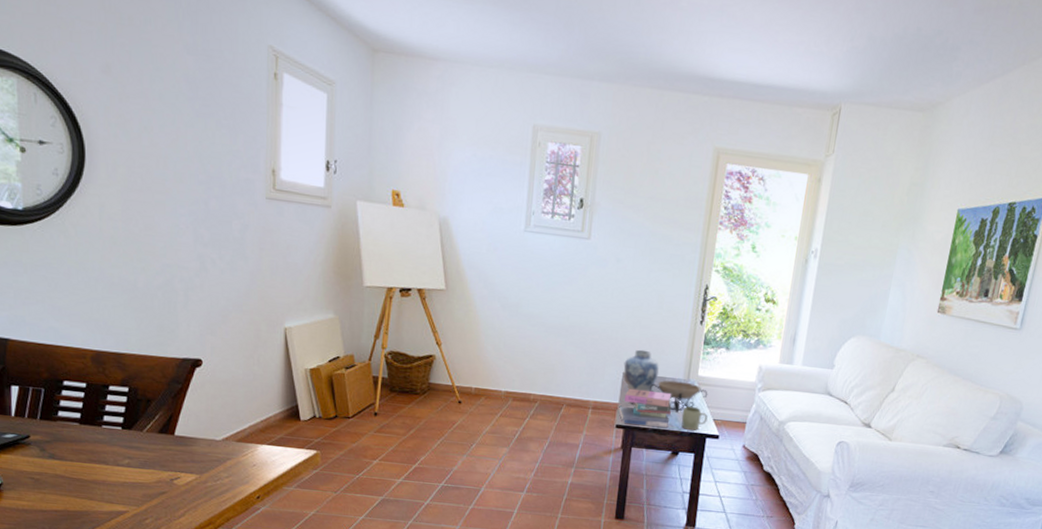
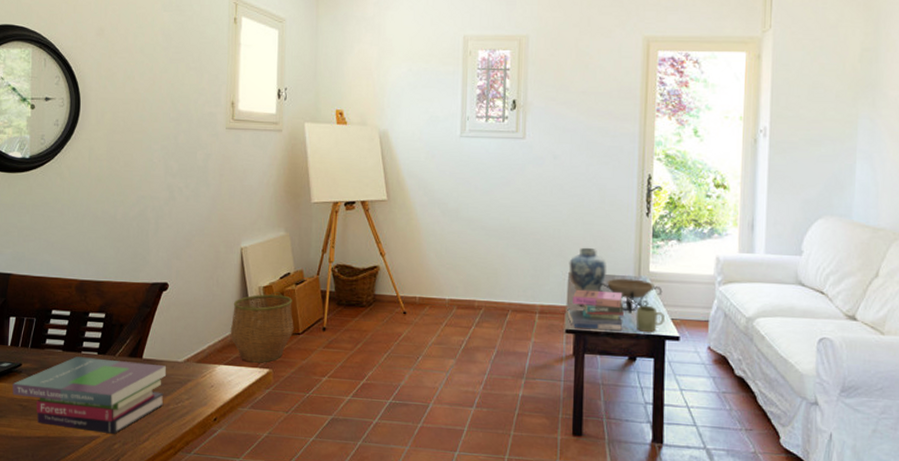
books: none [20,430,203,509] -> present [12,356,167,434]
basket: none [273,375,344,445] -> present [230,292,294,363]

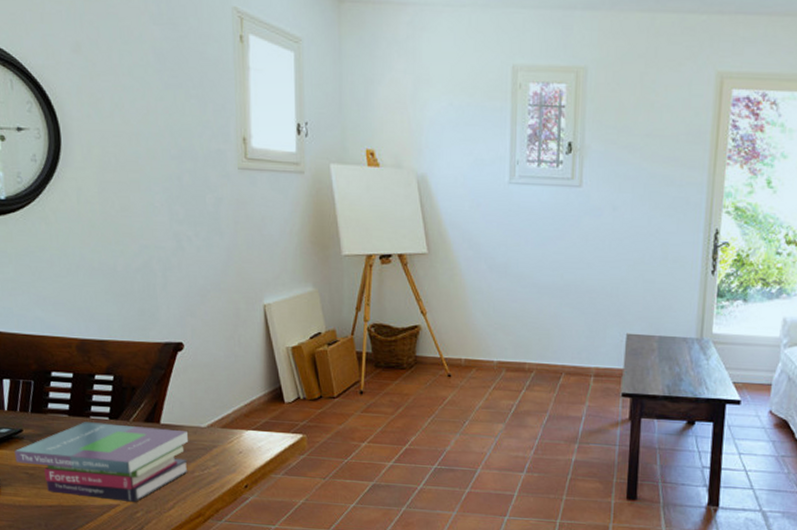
basket: present [230,292,294,363] -> none [257,353,328,428]
books: present [567,289,624,330] -> none [624,351,684,394]
vase: present [568,247,608,306] -> none [626,307,668,369]
decorative bowl: present [597,278,663,313] -> none [657,340,725,377]
mug: present [635,306,665,332] -> none [695,369,726,396]

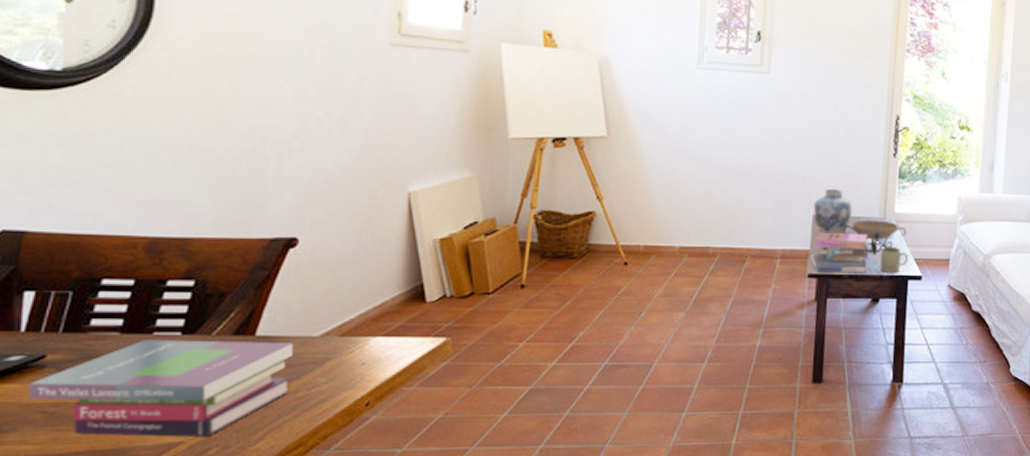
books: none [624,351,684,394] -> present [810,232,868,272]
vase: none [626,307,668,369] -> present [812,188,853,250]
decorative bowl: none [657,340,725,377] -> present [842,219,907,255]
mug: none [695,369,726,396] -> present [879,247,908,273]

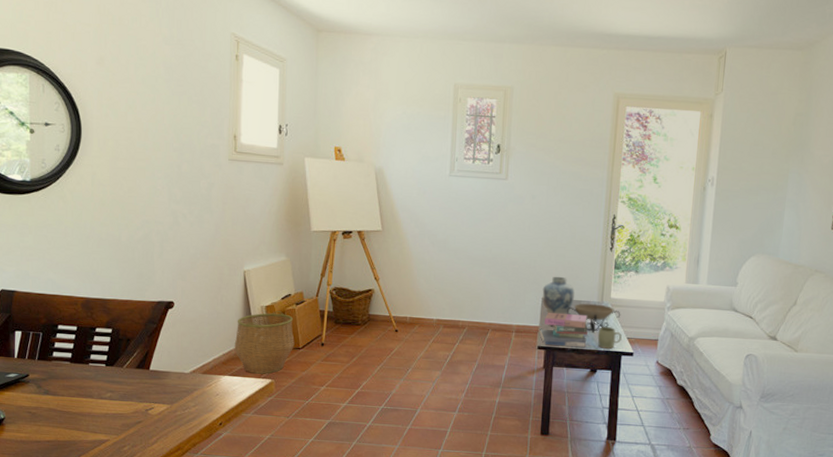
books: present [28,340,294,437] -> none [20,368,174,438]
basket: none [391,245,482,331] -> present [234,311,295,374]

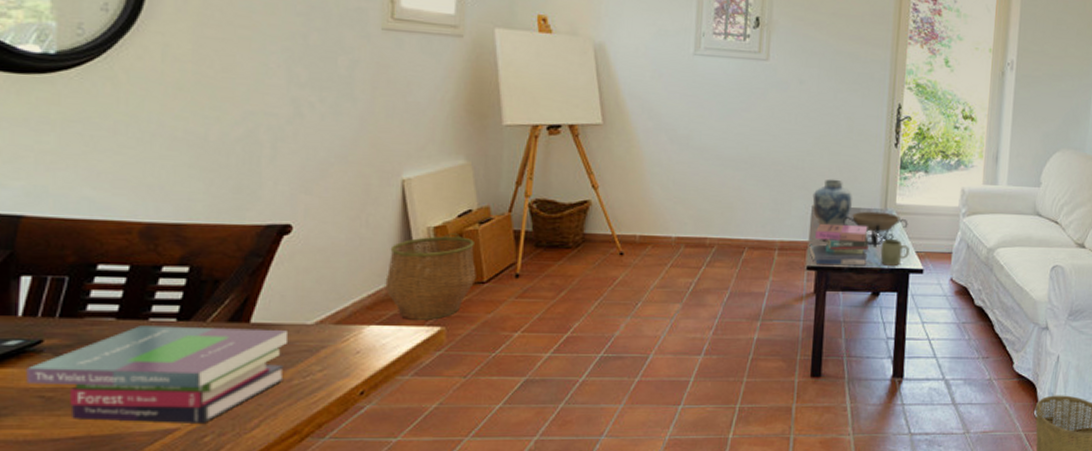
books: none [20,368,174,438] -> present [26,325,289,423]

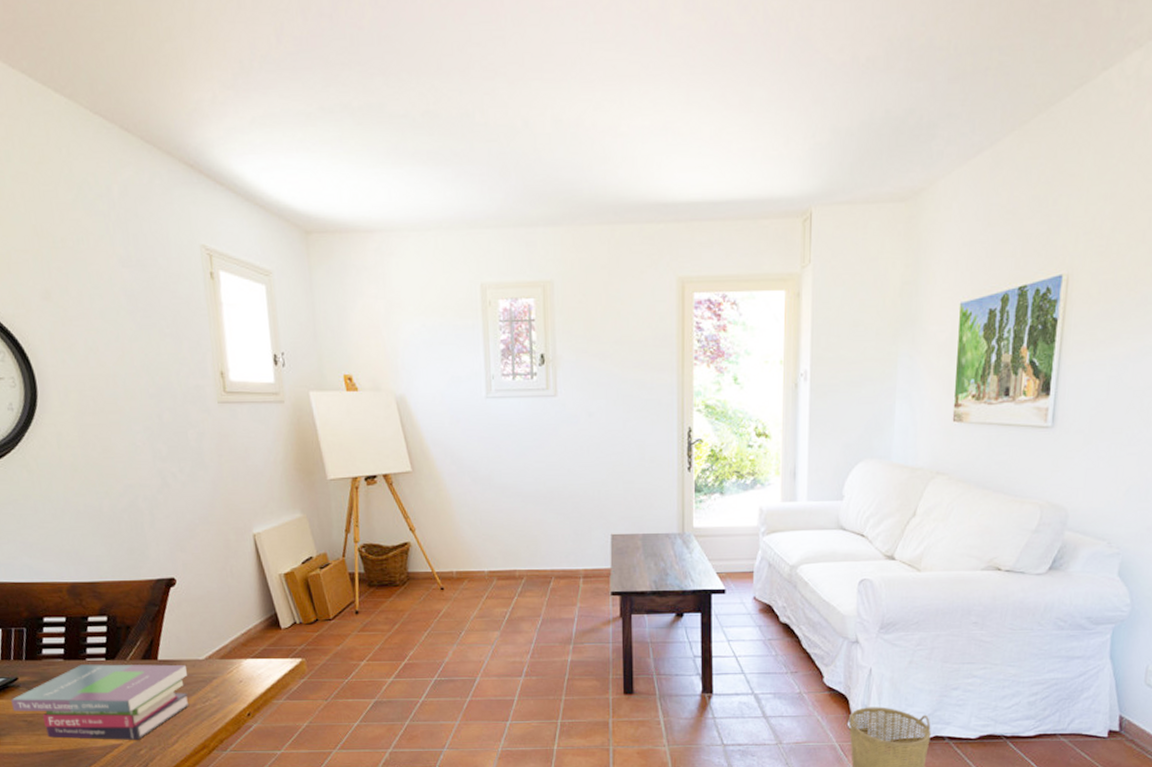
basket: present [385,233,476,320] -> none [252,578,324,653]
books: present [809,223,869,265] -> none [612,550,669,589]
vase: present [812,179,853,241] -> none [611,507,651,568]
decorative bowl: present [842,211,908,247] -> none [641,536,707,571]
mug: present [880,239,909,266] -> none [681,562,710,587]

